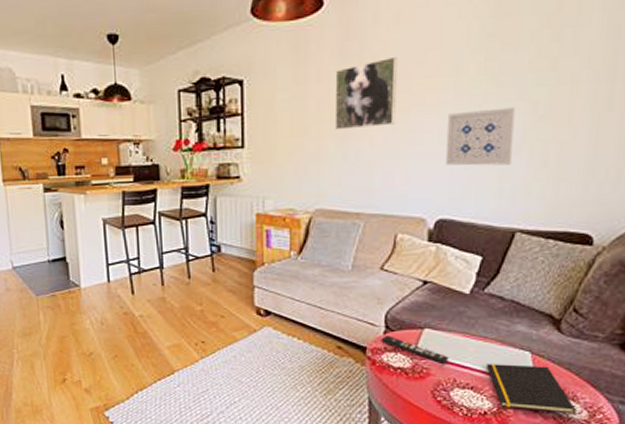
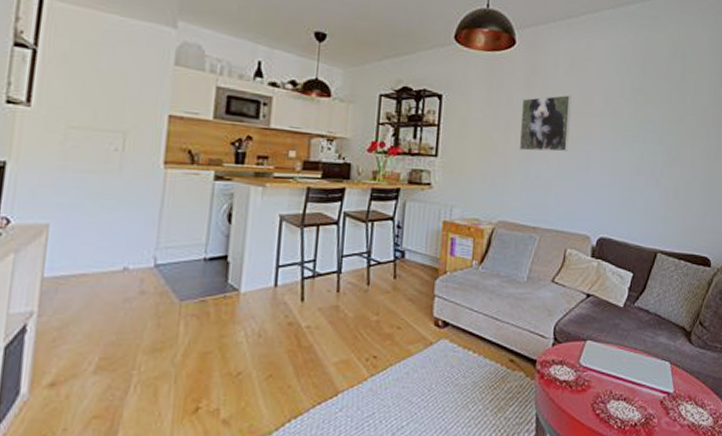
remote control: present [381,336,449,365] -> none [549,348,606,377]
wall art: present [445,107,515,166] -> none [605,147,656,195]
notepad: present [486,364,576,414] -> none [636,374,704,421]

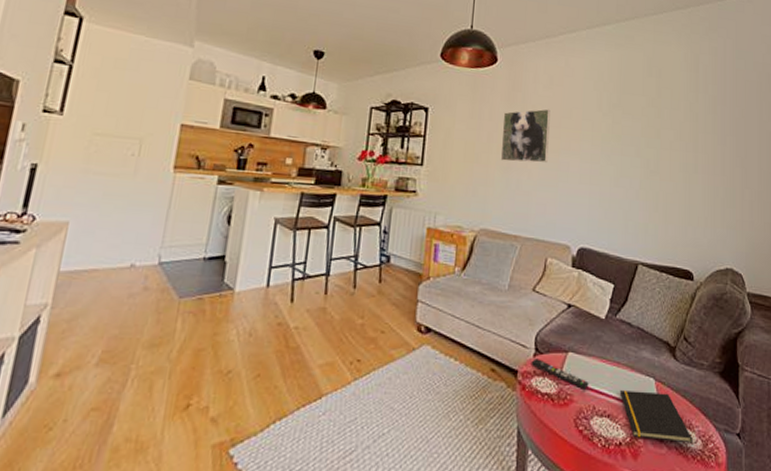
remote control: none [549,348,606,377] -> present [531,359,589,391]
notepad: none [636,374,704,421] -> present [619,390,693,443]

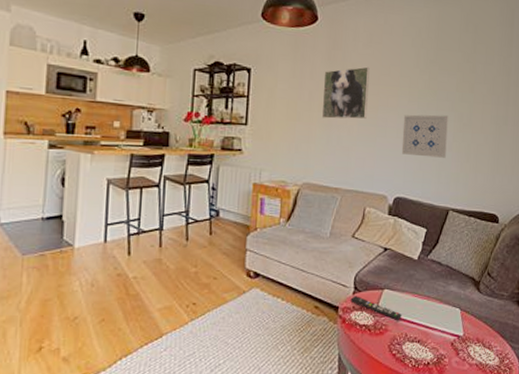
wall art: none [585,159,634,207] -> present [401,114,448,158]
notepad: present [619,390,693,443] -> none [429,319,491,361]

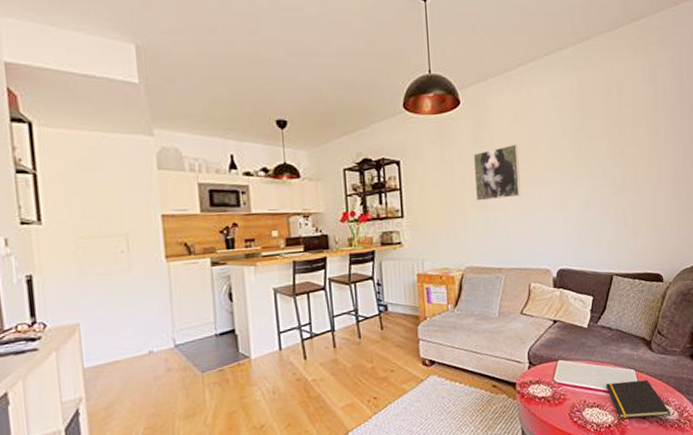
remote control: present [350,296,402,321] -> none [526,370,579,390]
wall art: present [401,114,448,158] -> none [557,182,604,227]
notepad: none [429,319,491,361] -> present [605,379,670,419]

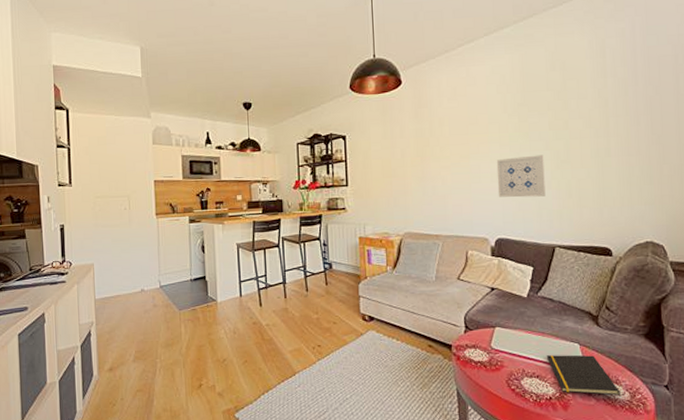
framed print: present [473,144,521,201] -> none [413,119,459,172]
wall art: none [557,182,604,227] -> present [496,155,546,198]

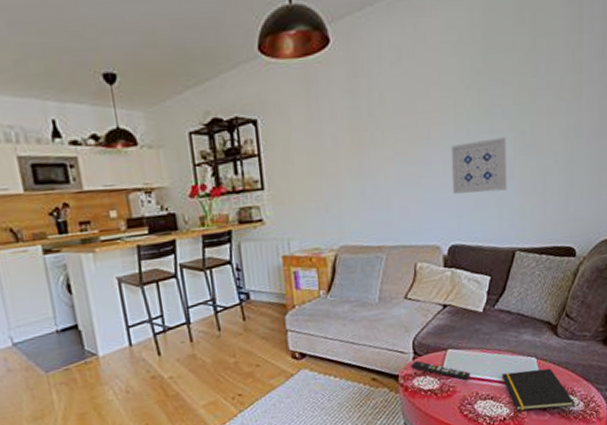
remote control: none [462,334,517,358] -> present [411,361,470,381]

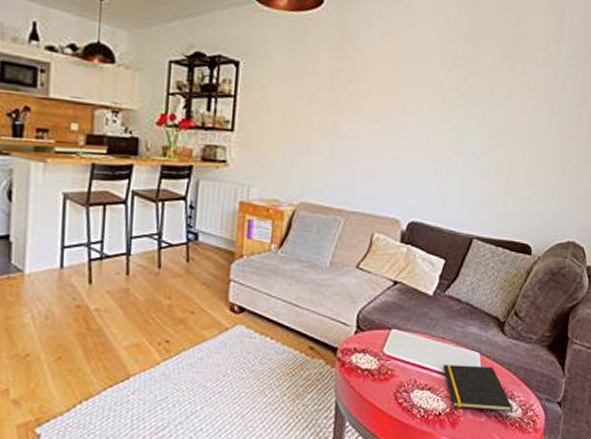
remote control: present [411,361,470,381] -> none [351,336,411,366]
wall art: present [450,137,507,194] -> none [419,122,478,176]

